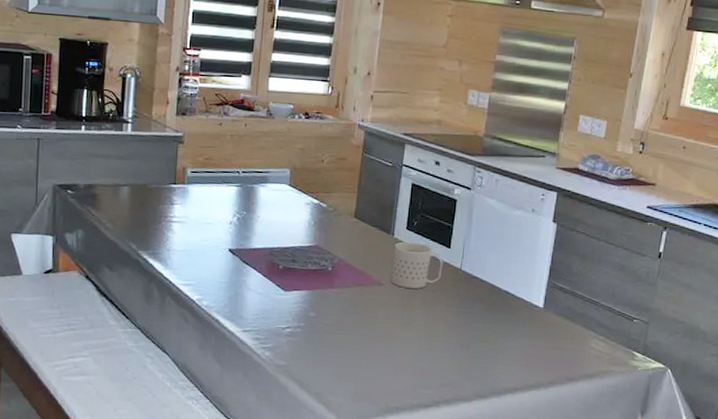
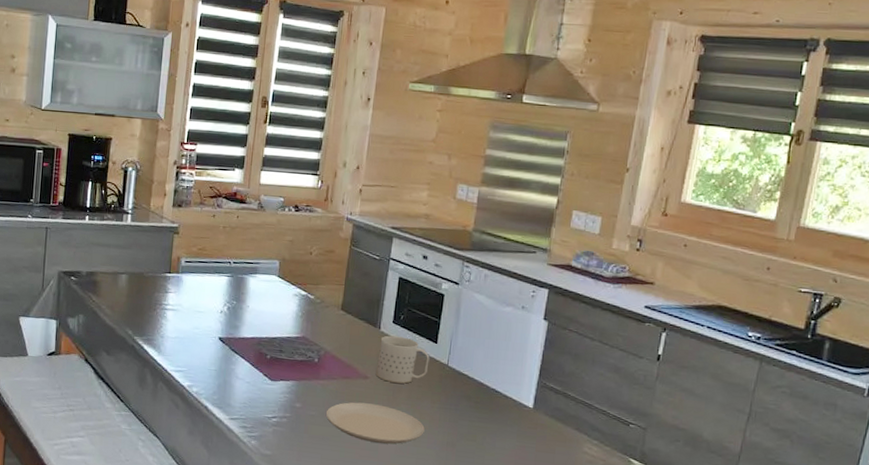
plate: none [340,309,439,349] -> present [325,402,425,444]

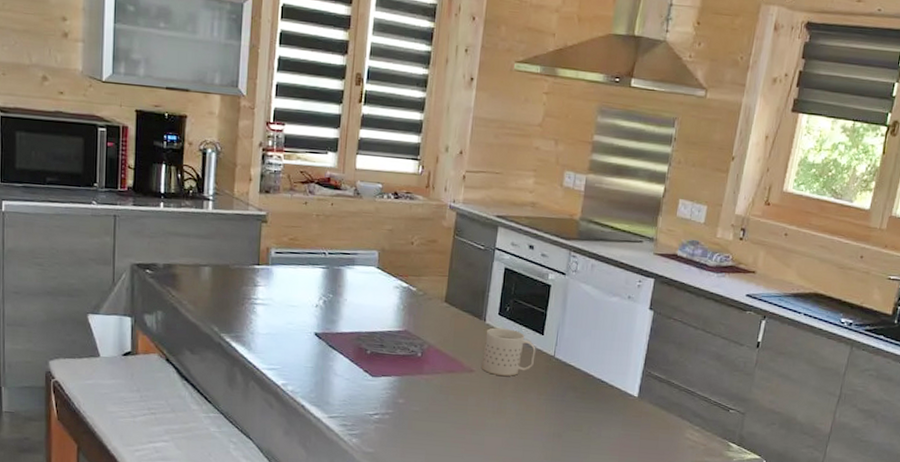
plate: present [325,402,425,444] -> none [430,396,531,437]

